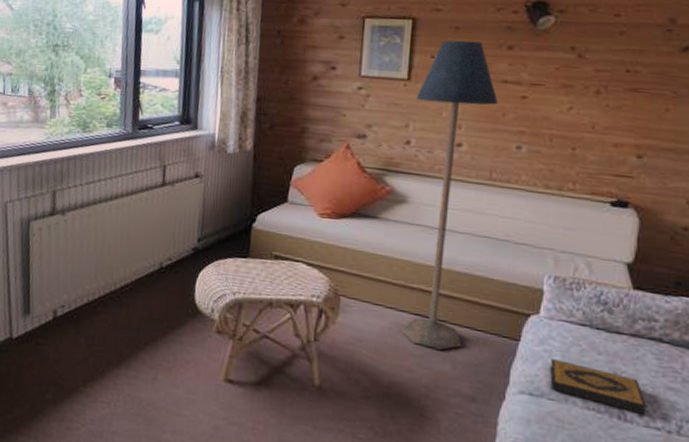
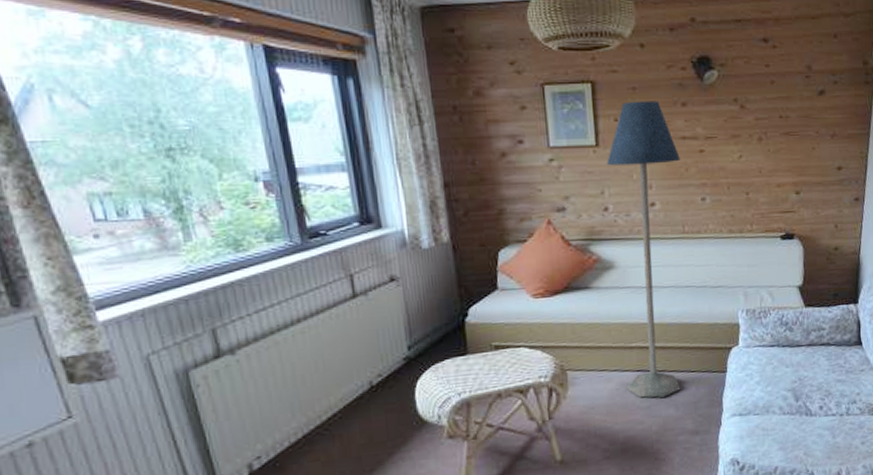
hardback book: present [549,359,647,414] -> none [751,379,825,408]

